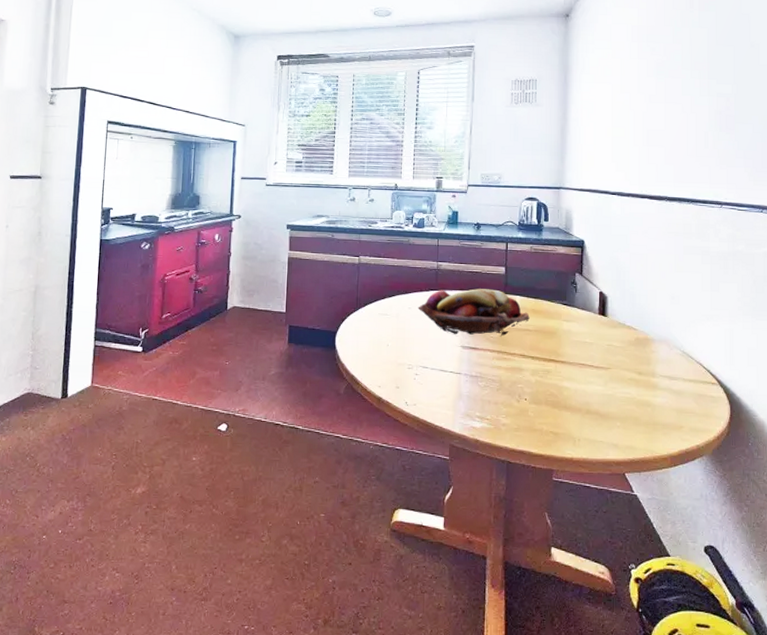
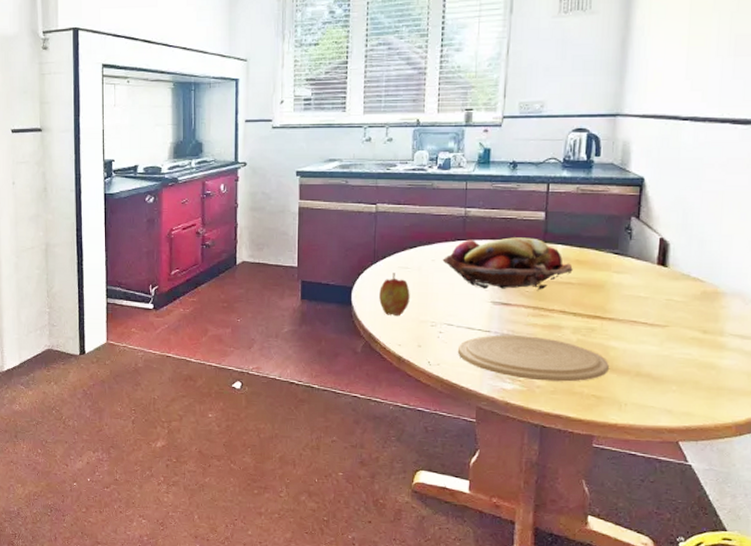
apple: none [361,319,389,359] -> present [379,273,410,316]
plate: none [432,377,563,420] -> present [457,335,609,382]

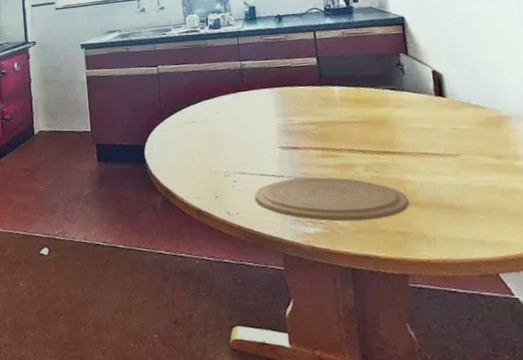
apple: present [379,273,410,316] -> none [170,128,201,169]
fruit basket: present [442,237,573,291] -> none [226,82,354,135]

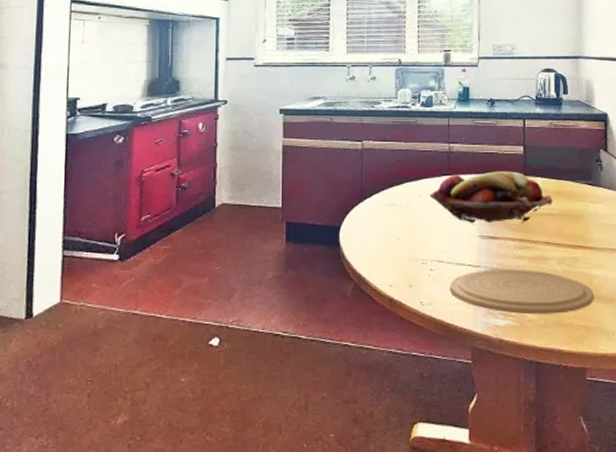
fruit basket: none [226,82,354,135] -> present [429,171,553,223]

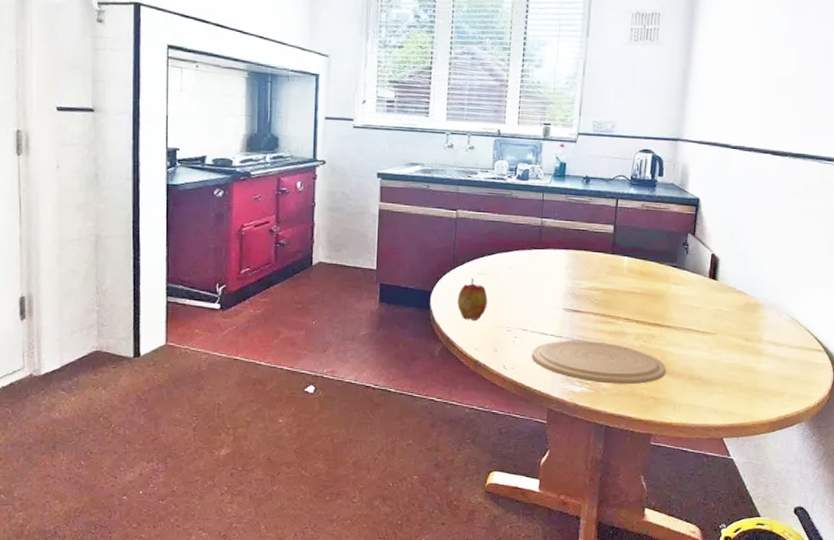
apple: none [368,210,399,255] -> present [457,278,488,320]
fruit basket: present [429,171,553,223] -> none [519,248,637,299]

